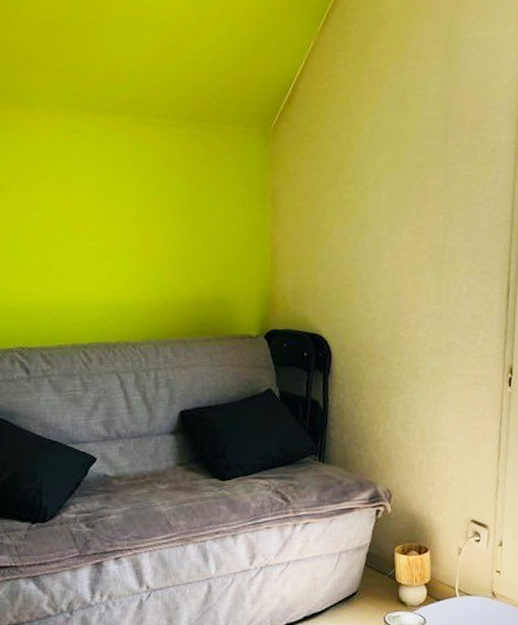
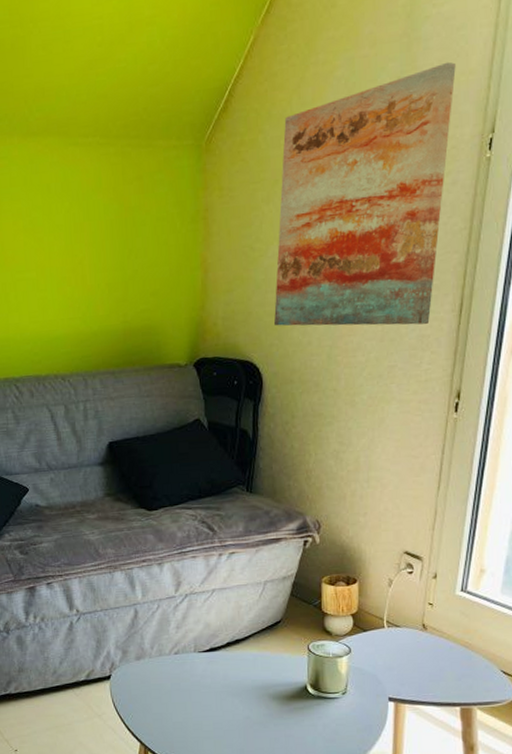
wall art: none [340,78,491,306] -> present [273,62,456,326]

